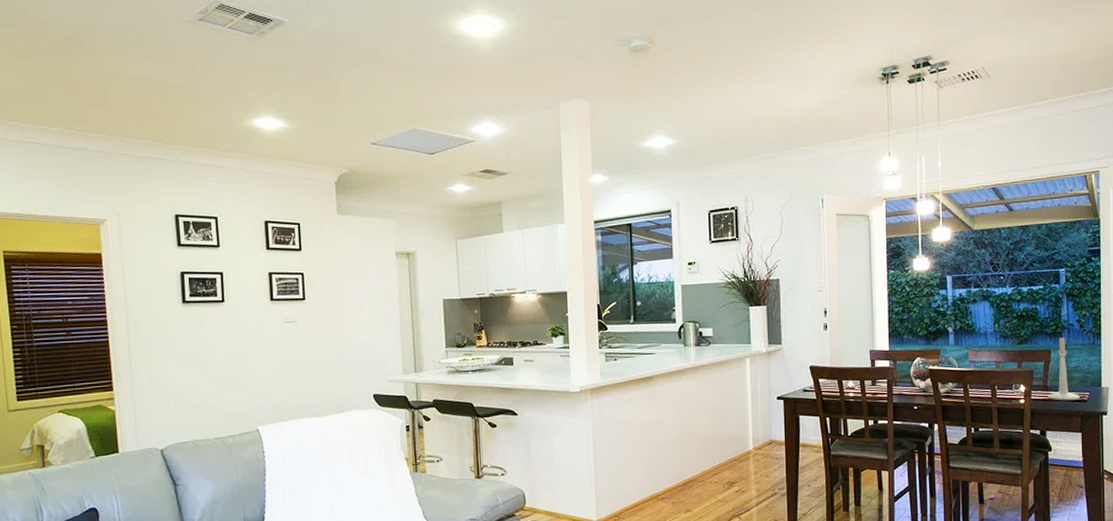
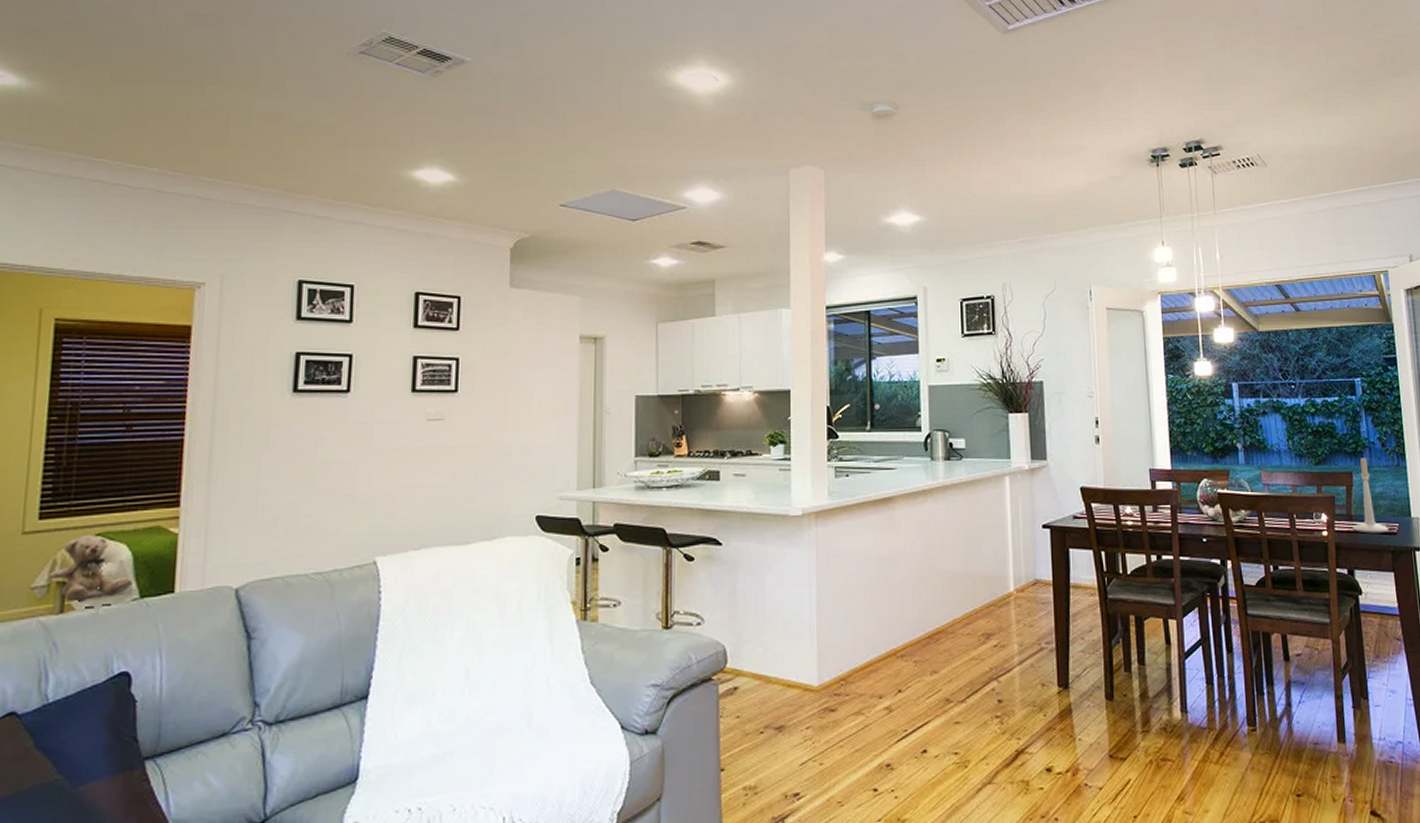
teddy bear: none [31,411,89,460] -> present [48,534,133,602]

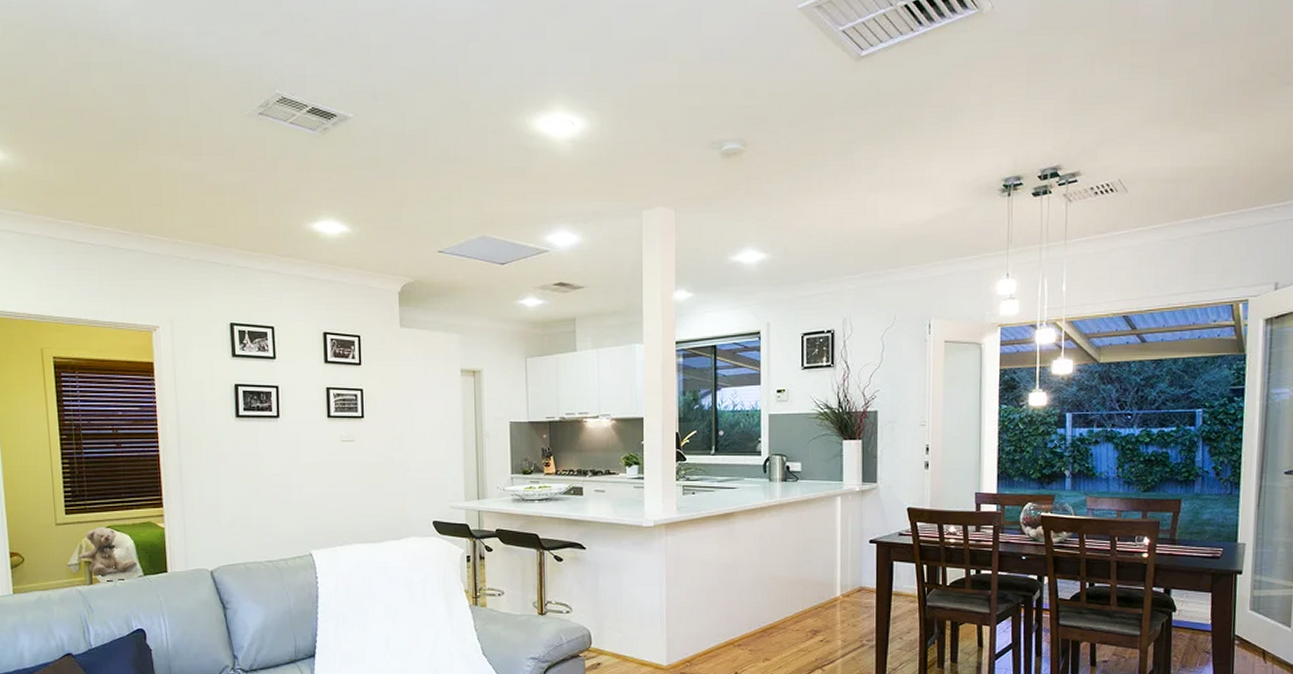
candlestick: present [1353,457,1390,533] -> none [1174,486,1213,557]

